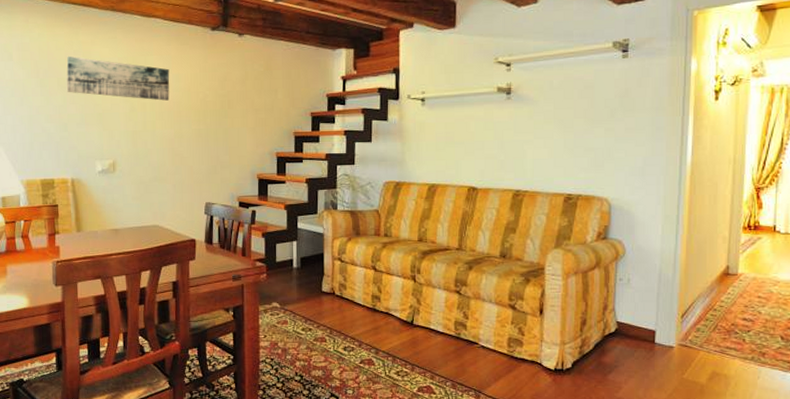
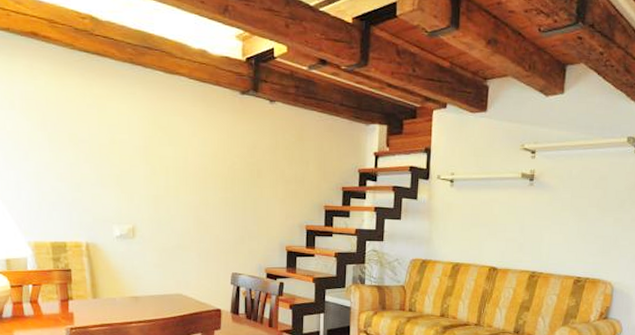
wall art: present [66,56,170,101] -> none [78,109,195,166]

